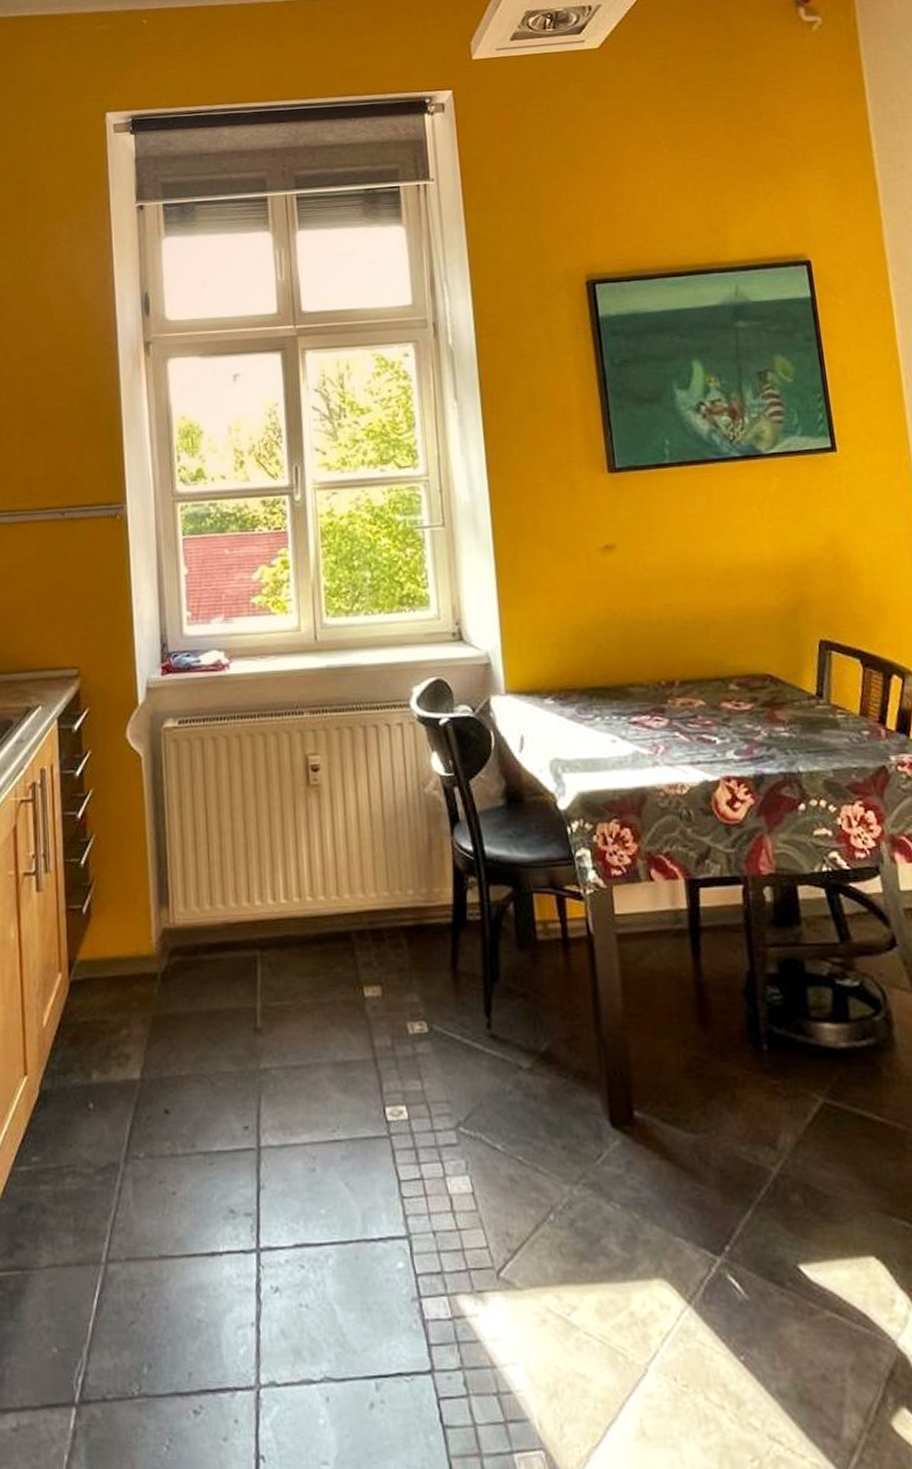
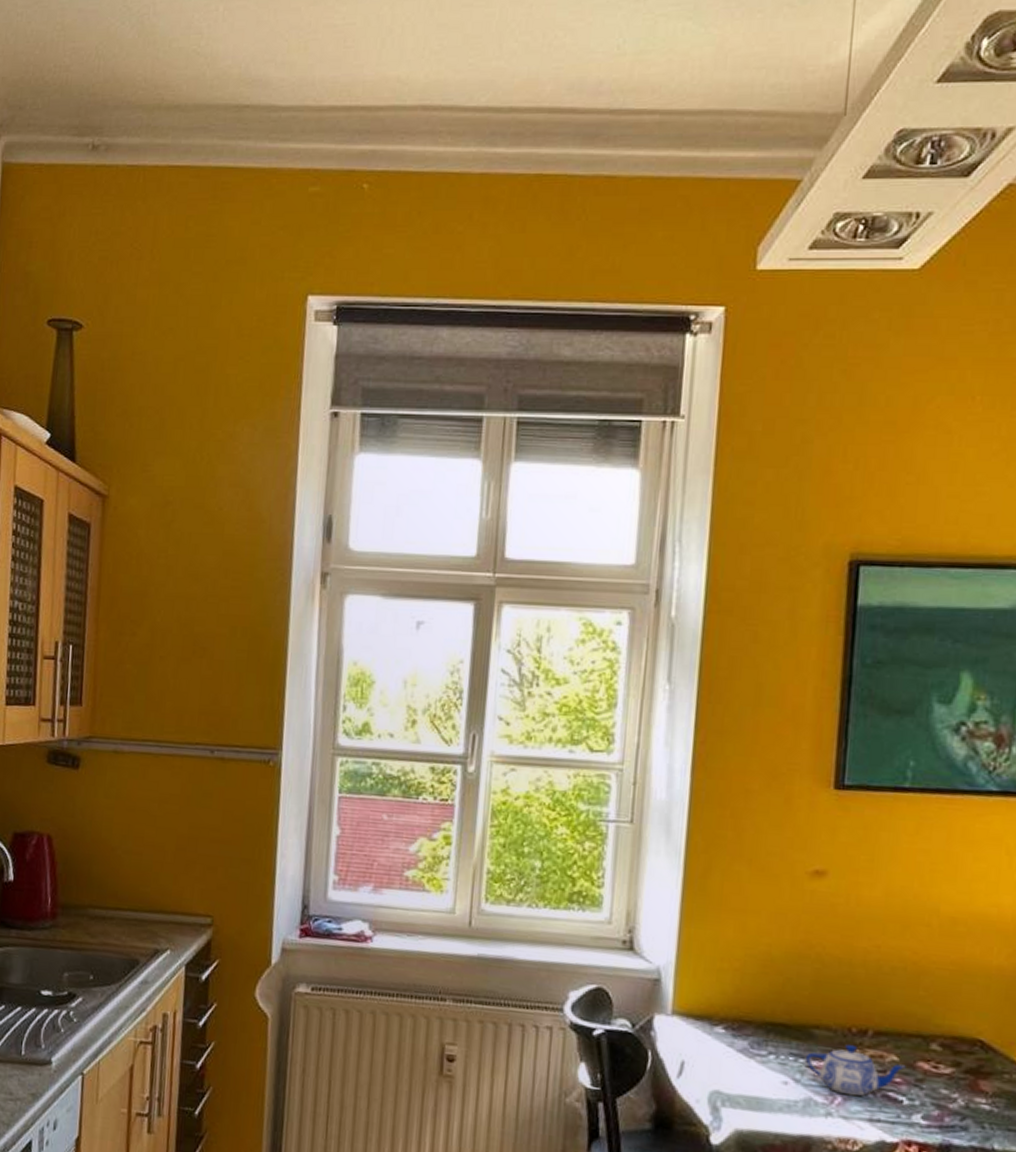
teapot: none [627,696,713,744] -> present [806,1044,906,1097]

